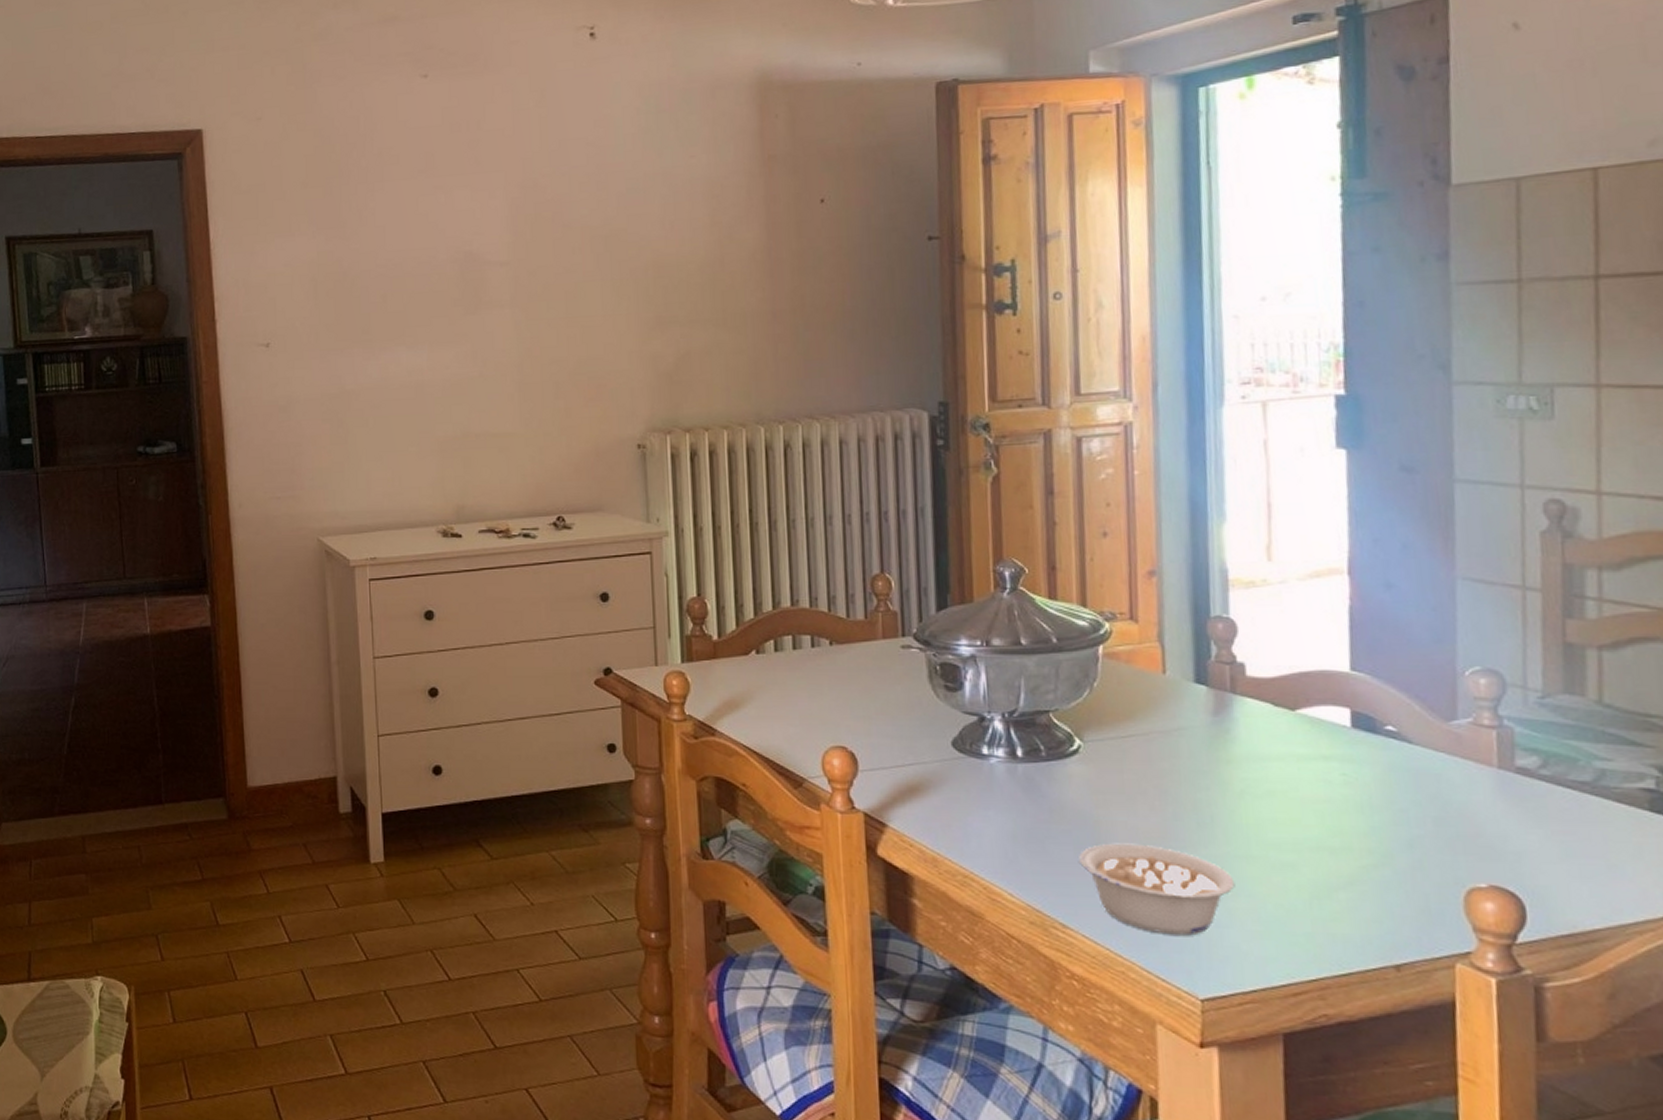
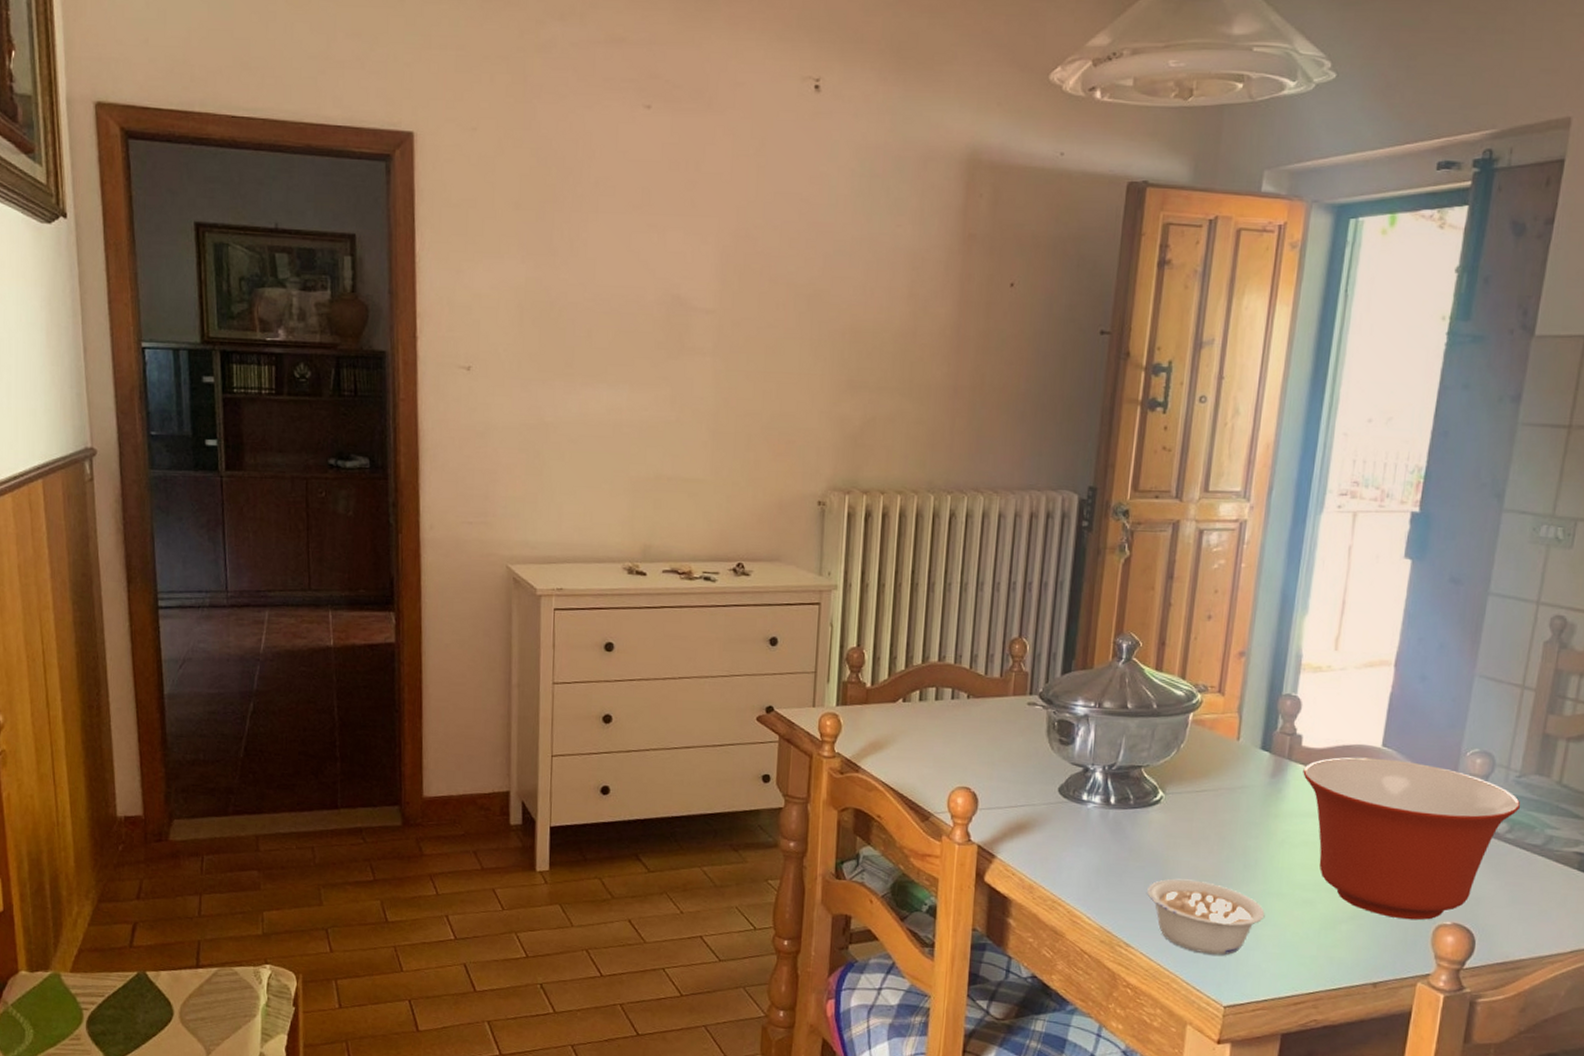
mixing bowl: none [1253,685,1553,884] -> present [1303,757,1521,920]

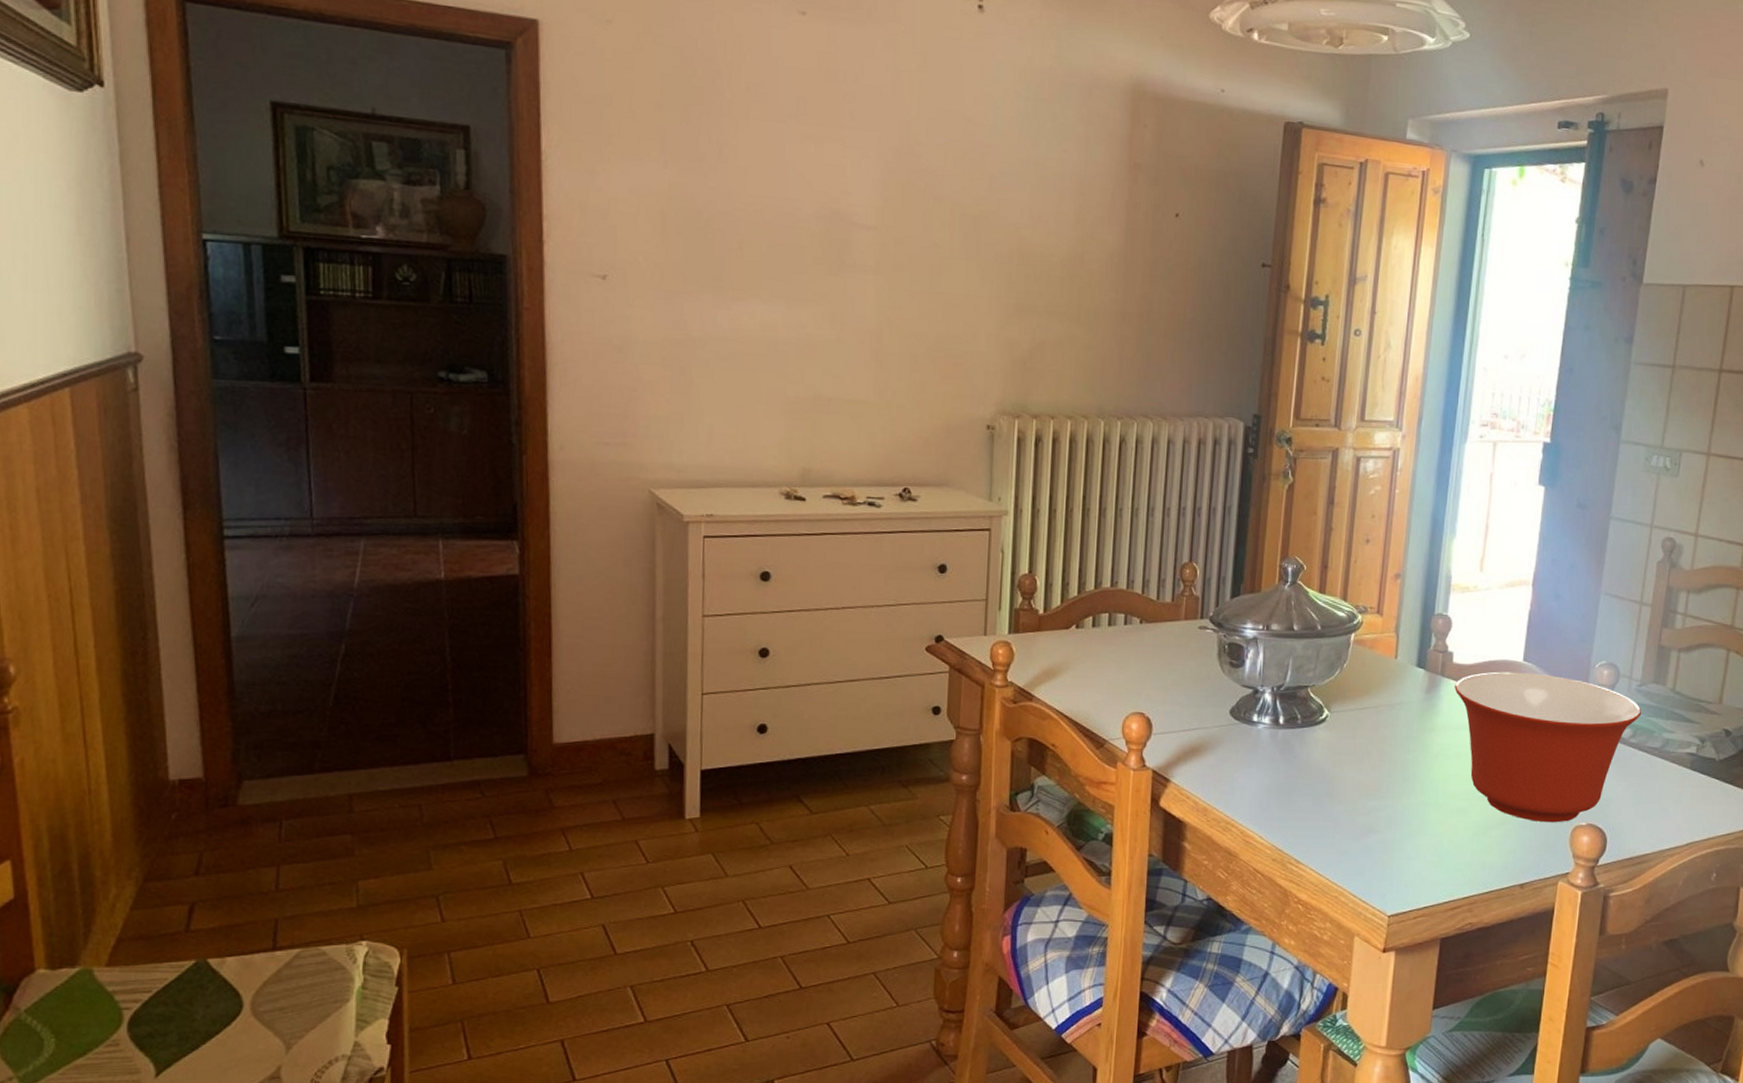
legume: present [1147,878,1265,955] -> none [1315,794,1424,867]

